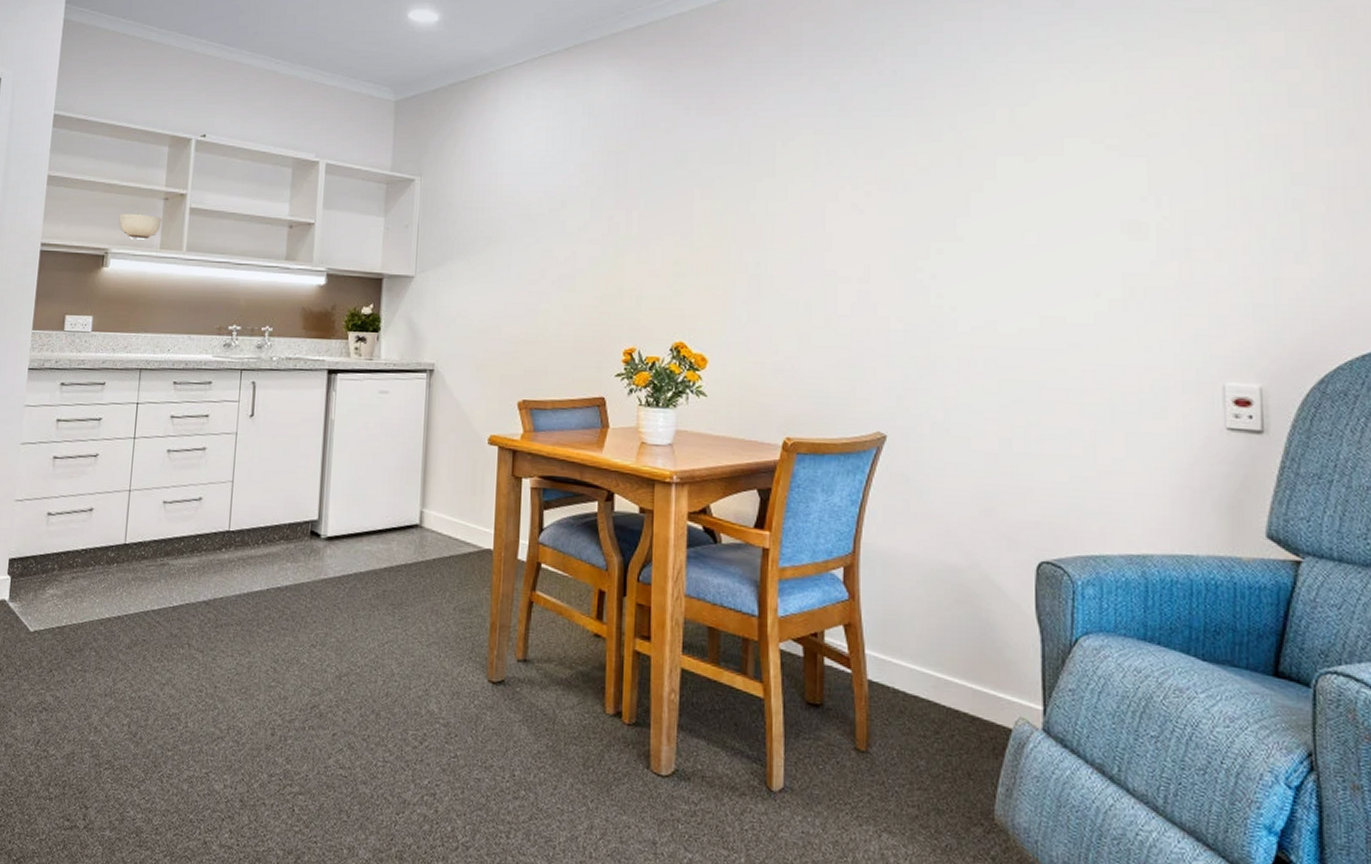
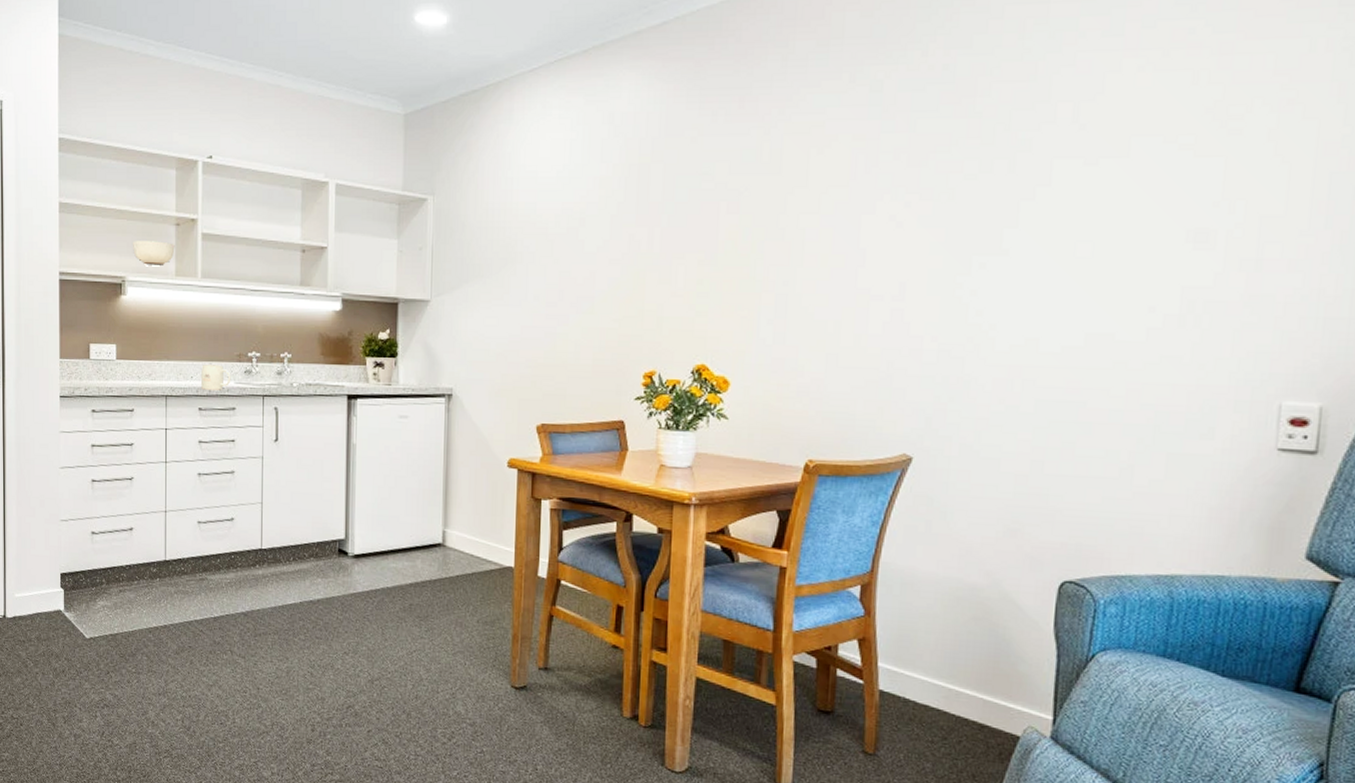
mug: none [177,337,210,365] -> present [200,364,231,392]

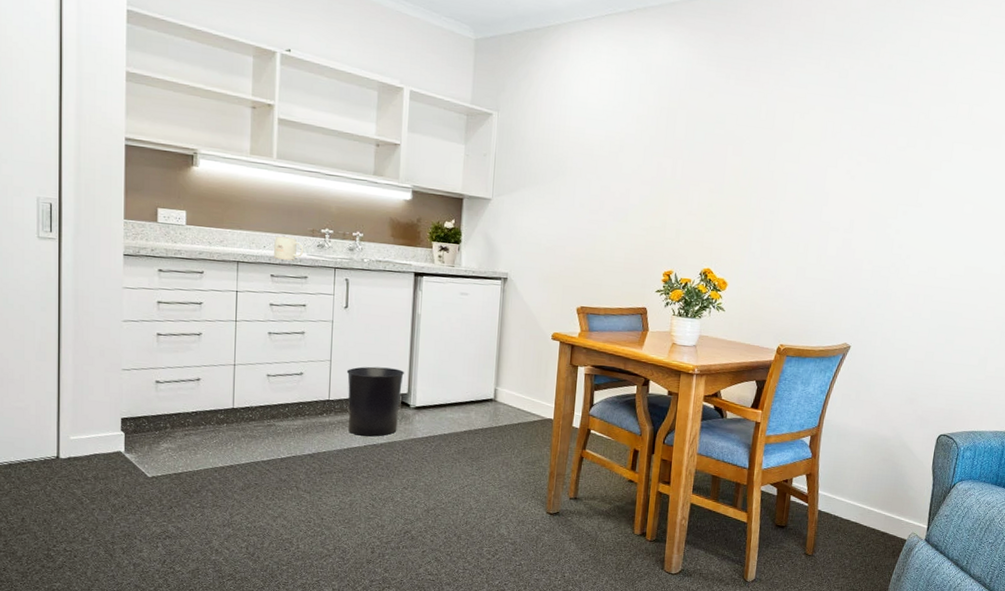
bowl: present [133,241,175,265] -> none [206,117,251,143]
waste bin: none [278,508,340,592] -> present [346,366,404,437]

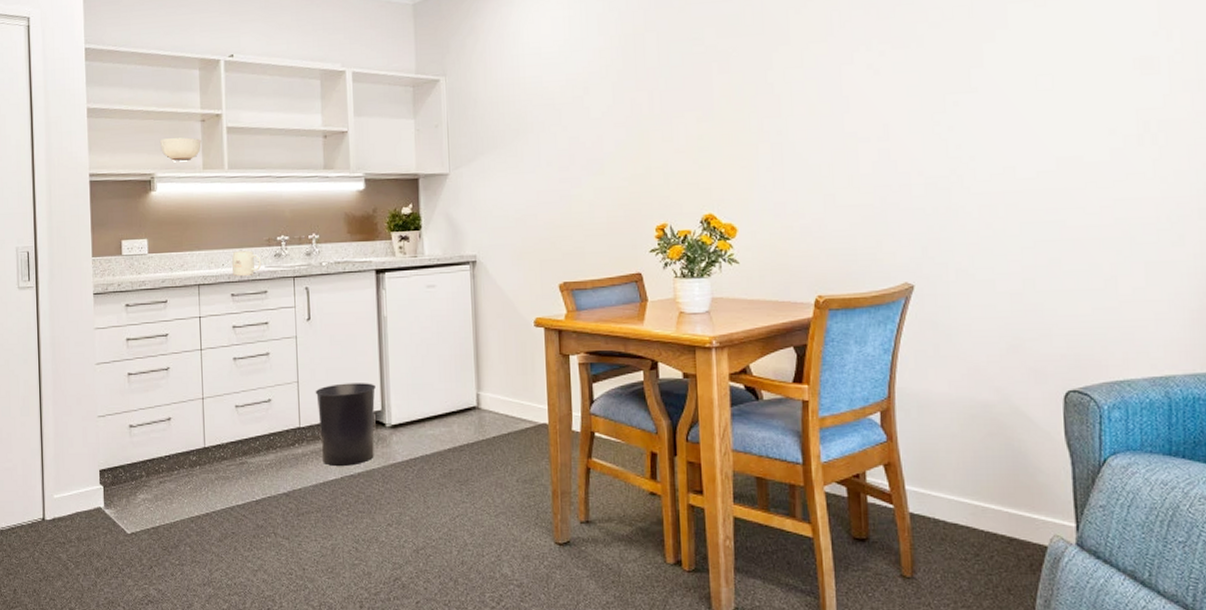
bowl: none [206,117,251,143] -> present [160,137,201,161]

